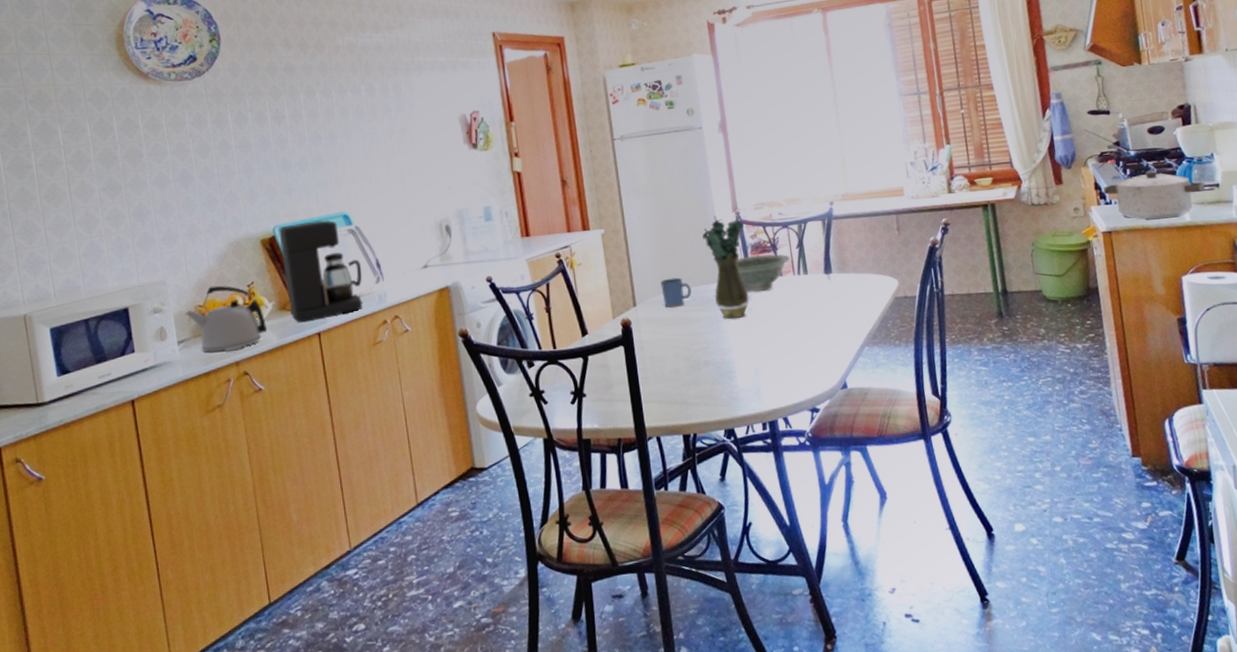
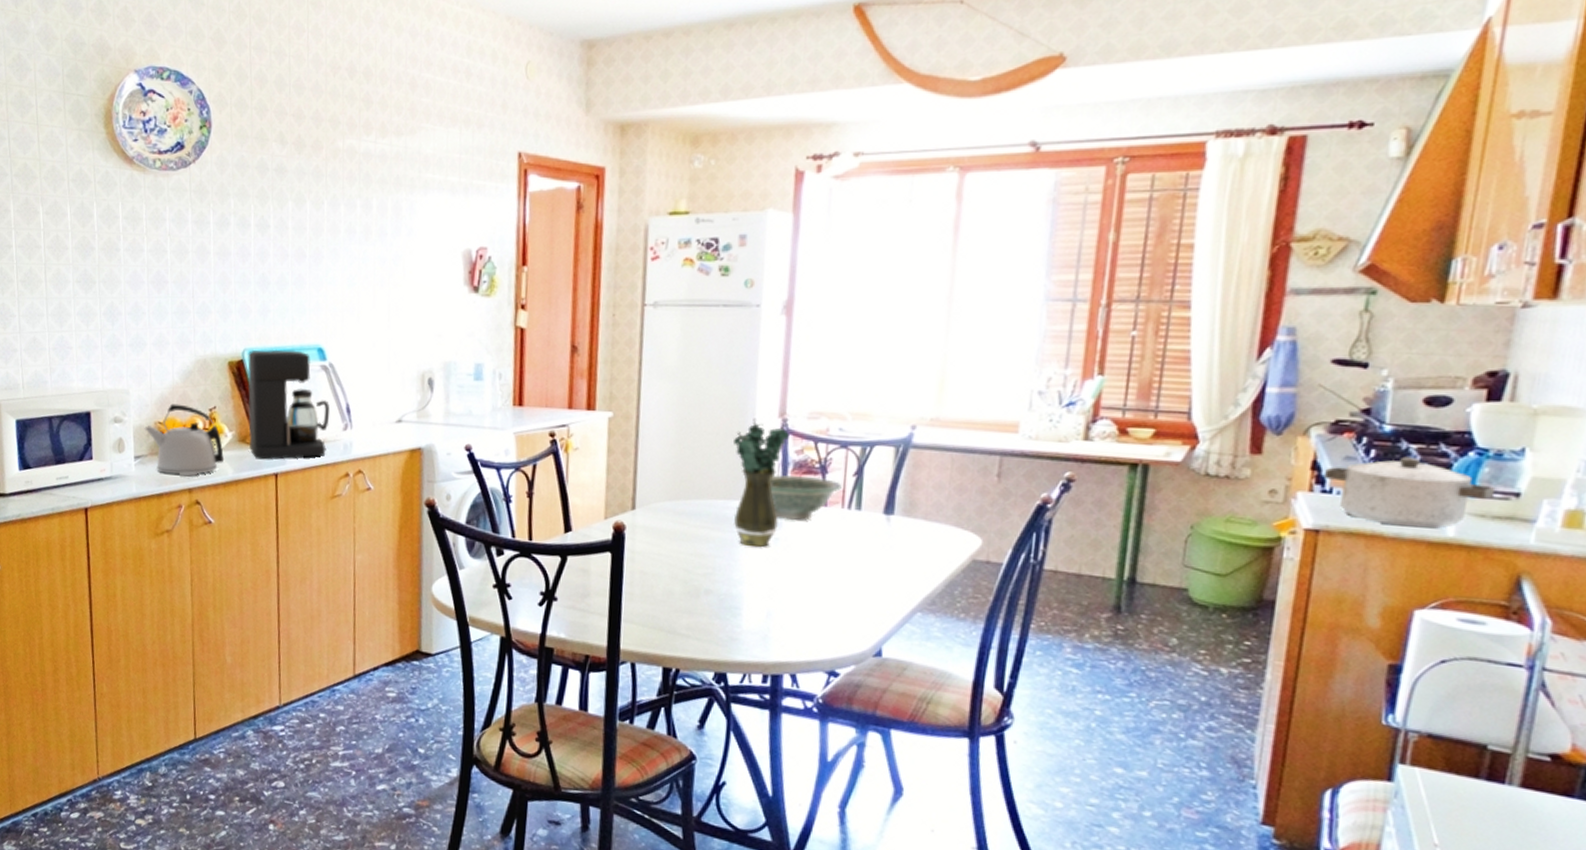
mug: present [660,277,692,309] -> none [669,484,707,521]

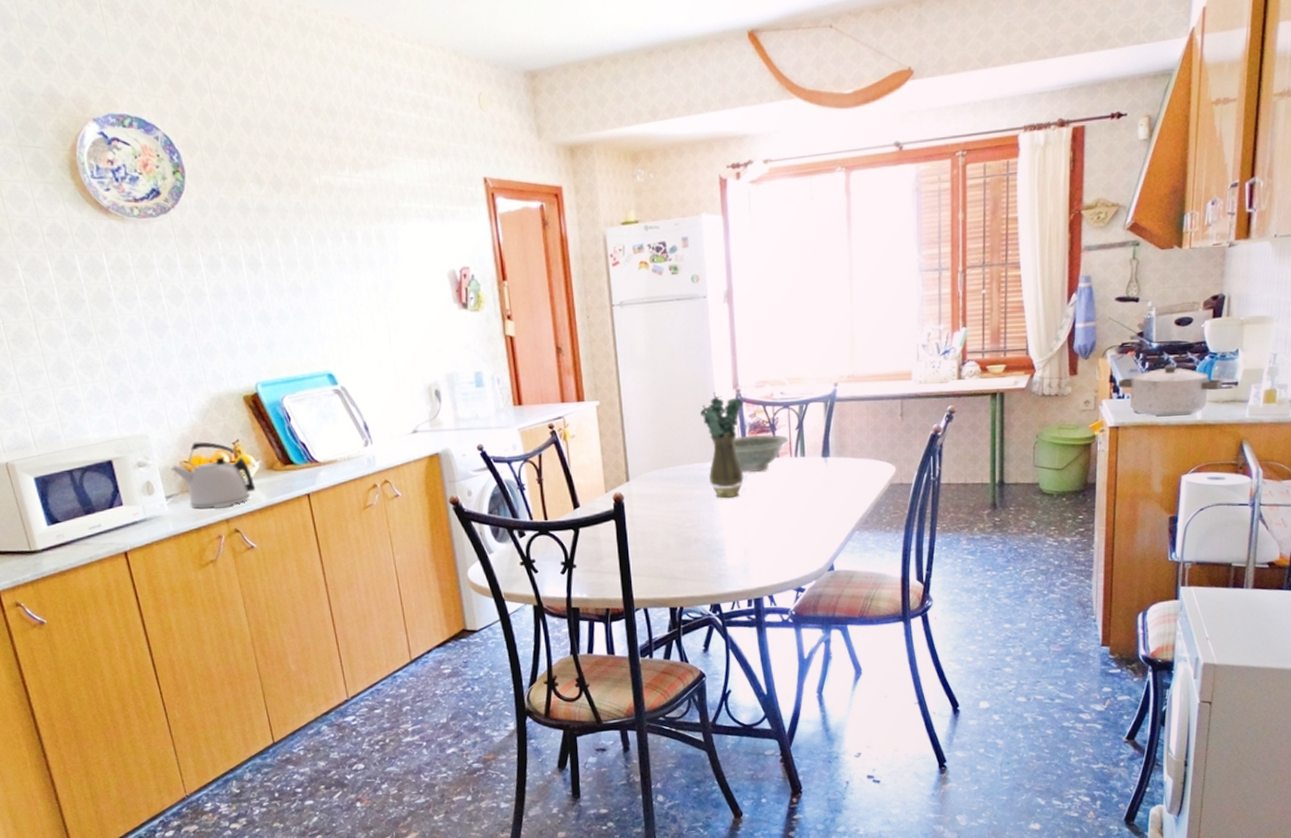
coffee maker: present [248,349,330,459] -> none [261,378,352,482]

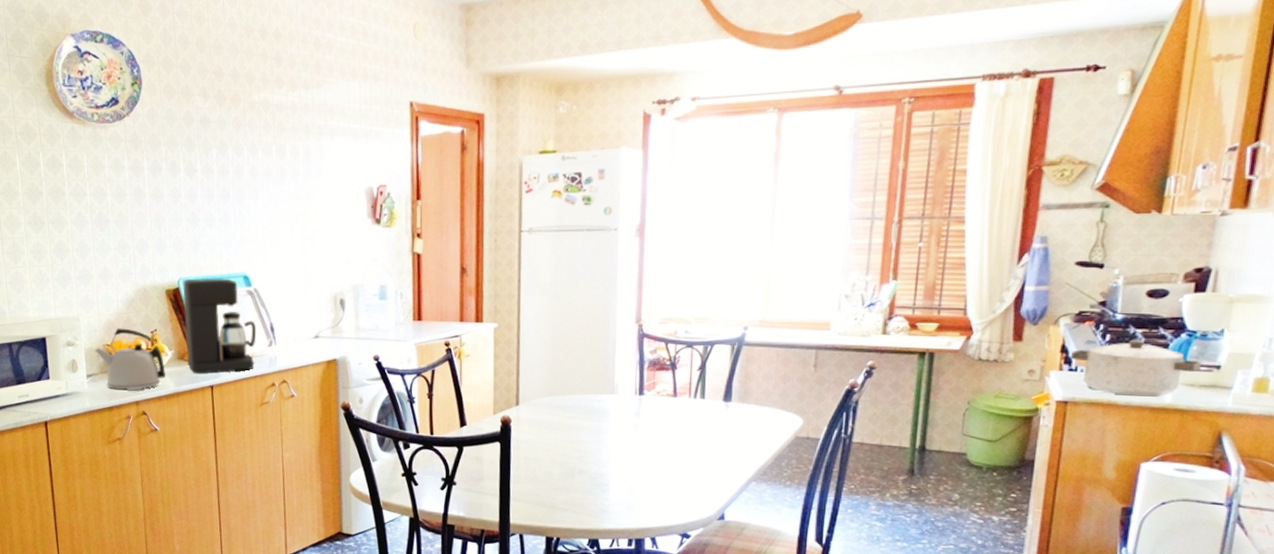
coffee maker: none [261,378,352,482] -> present [183,278,257,373]
vase: present [700,392,744,498] -> none [599,325,645,433]
bowl: present [733,434,788,473] -> none [630,371,689,410]

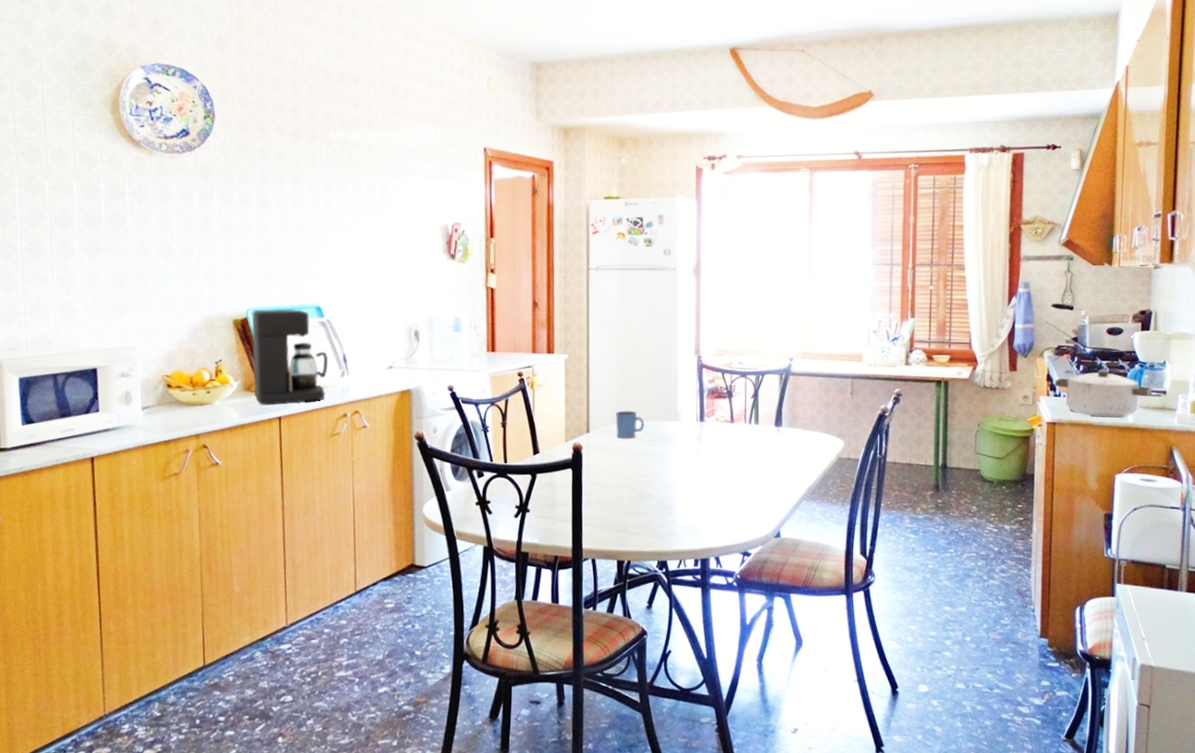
kettle: present [94,328,166,391] -> none [151,358,231,424]
mug: none [547,382,578,413] -> present [615,410,645,440]

